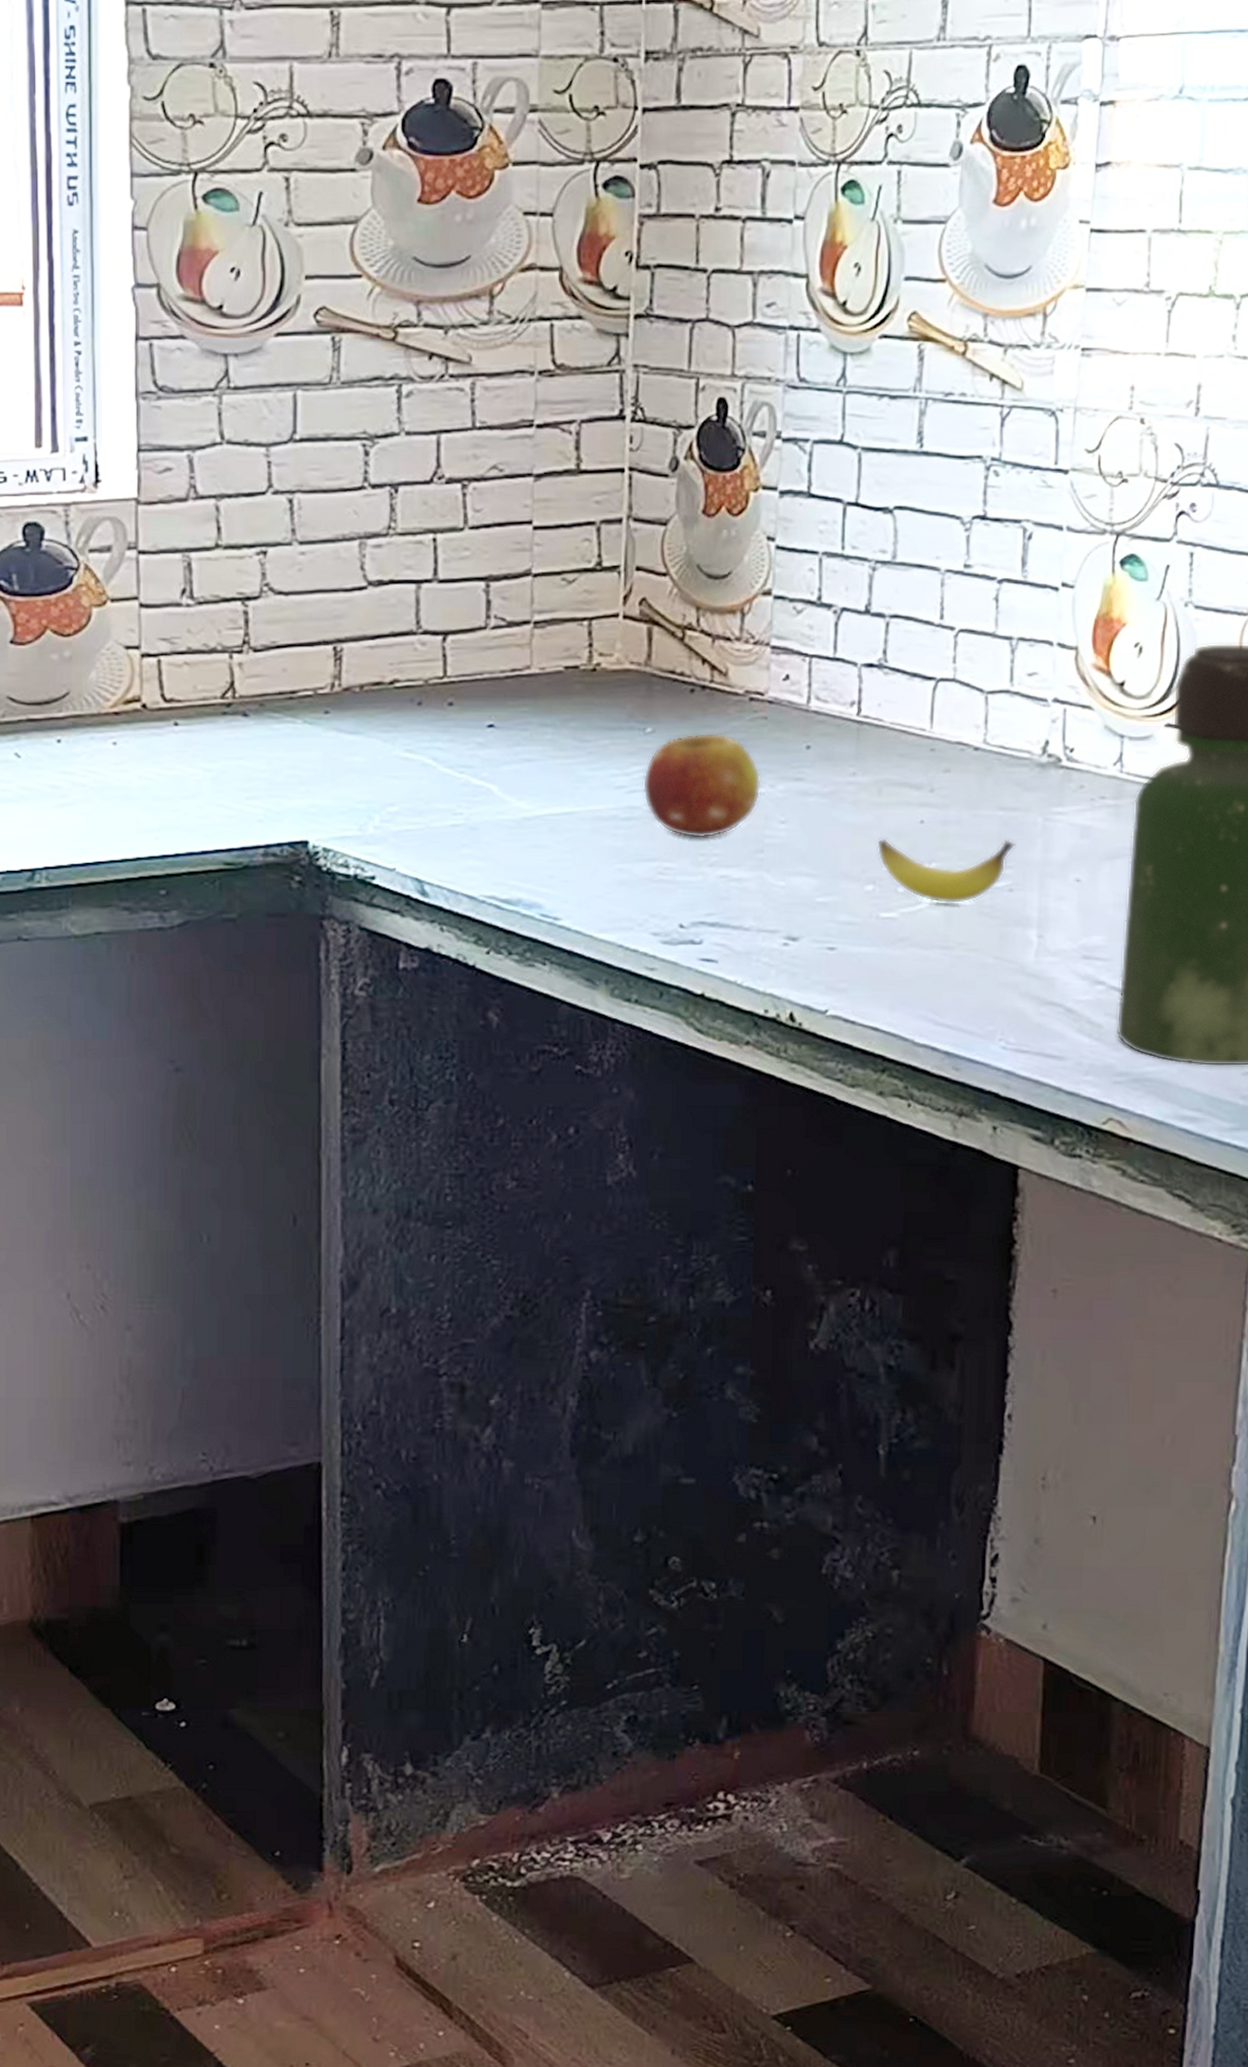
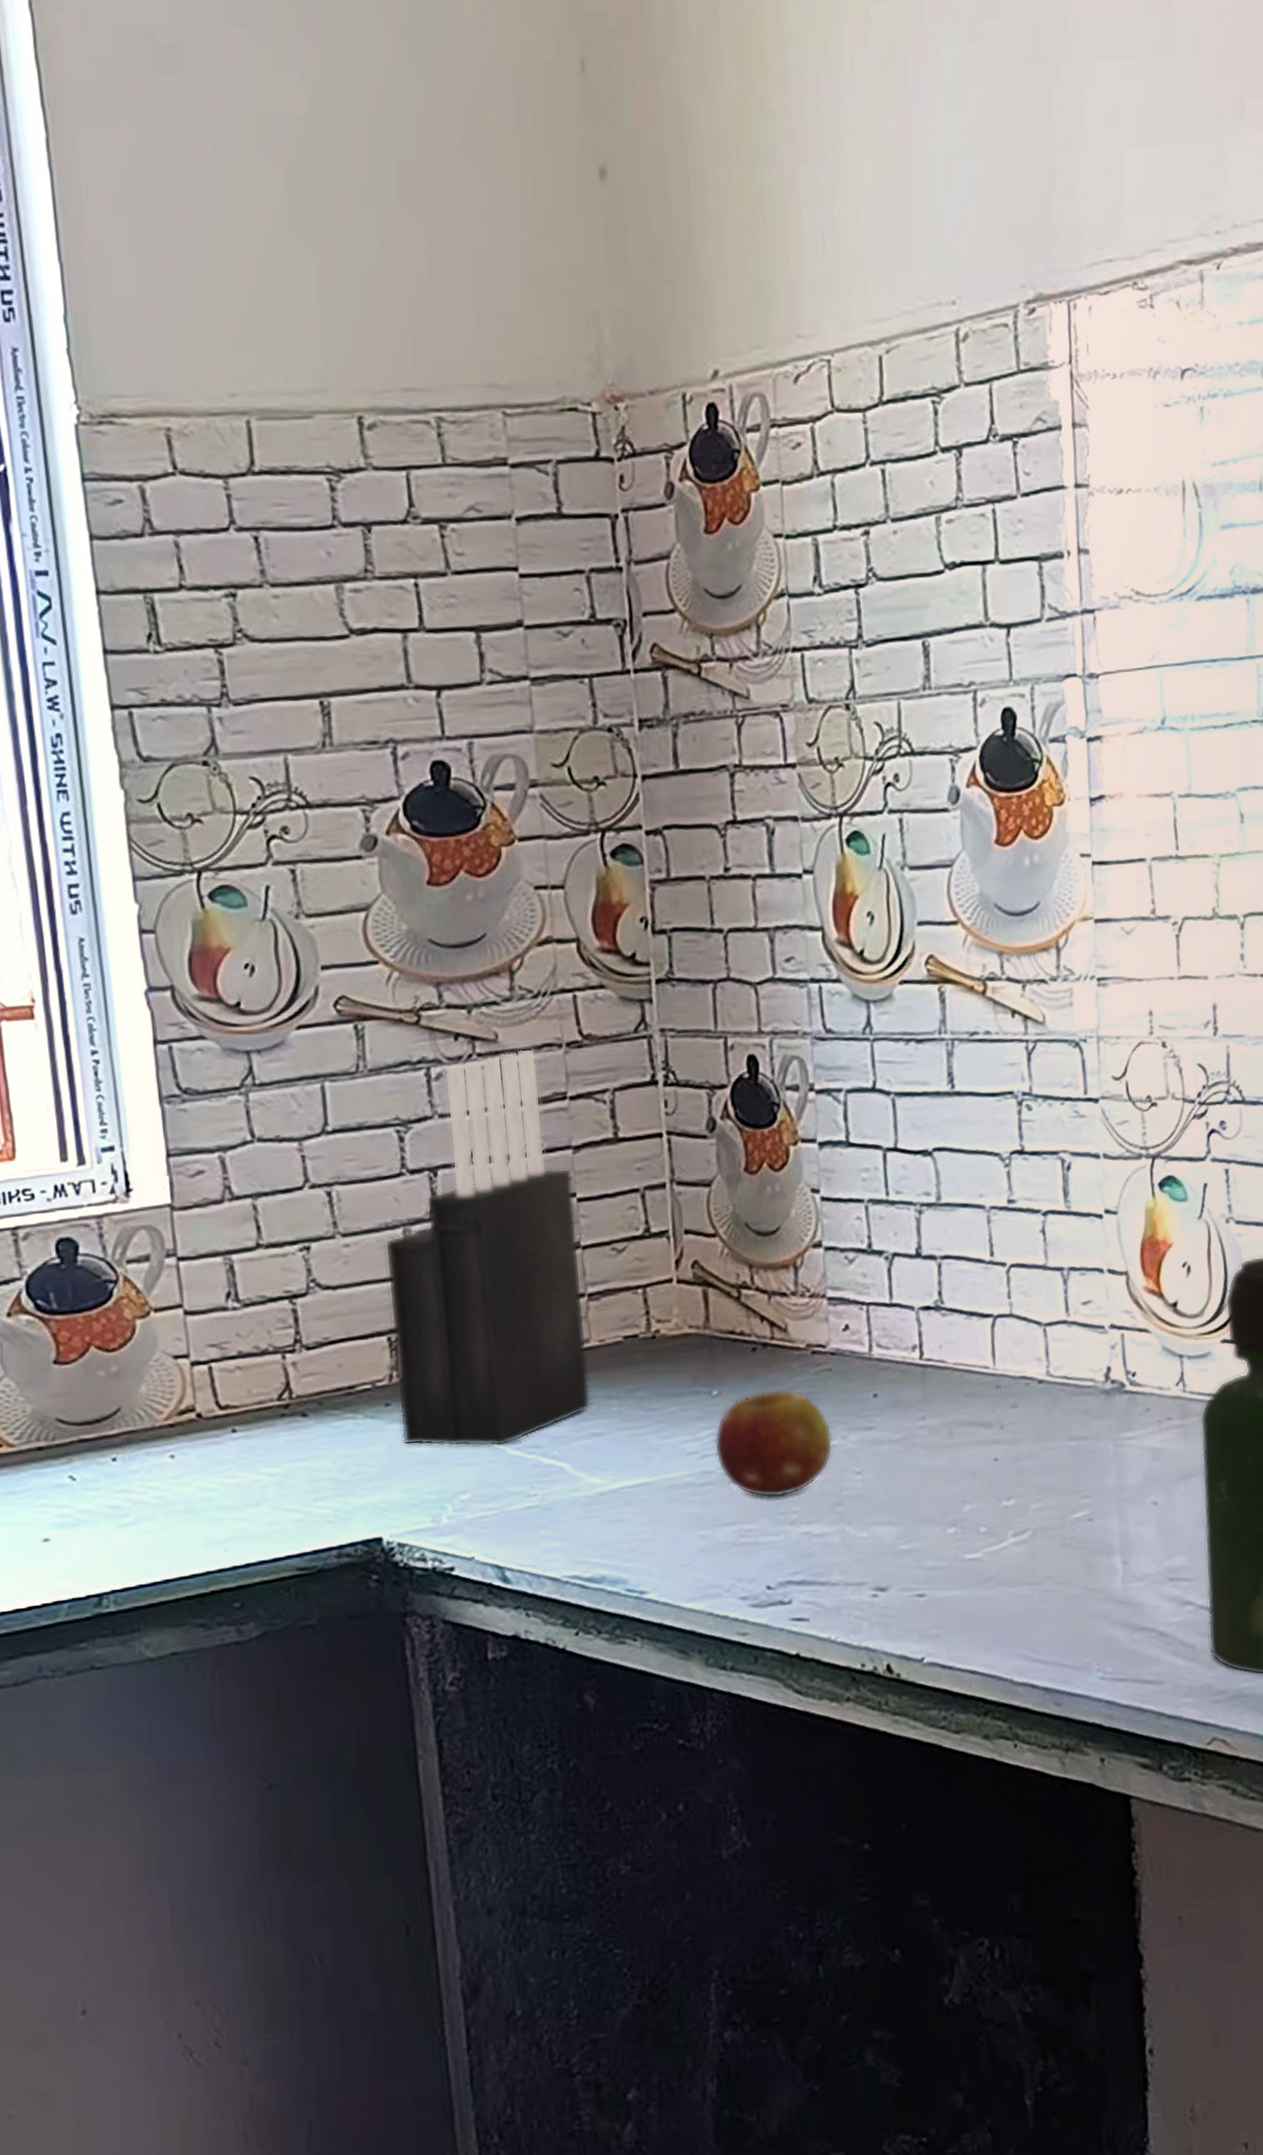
knife block: none [337,373,532,763] -> present [384,1048,591,1447]
banana: present [877,838,1015,904] -> none [954,1469,1090,1540]

